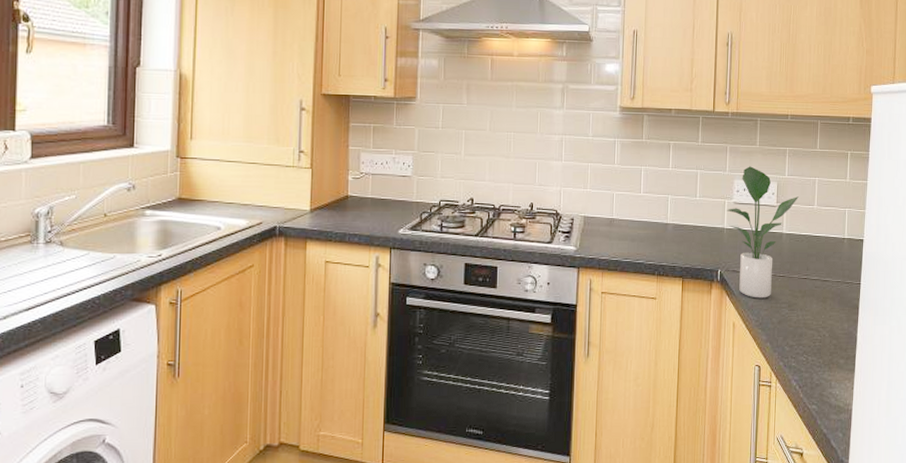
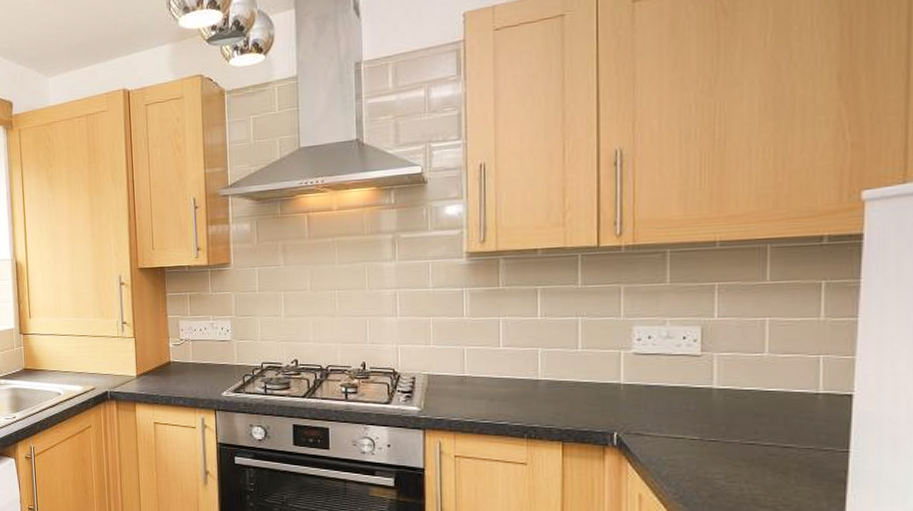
potted plant: present [726,166,799,299] -> none [623,308,737,467]

